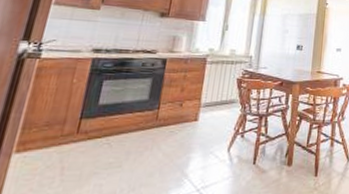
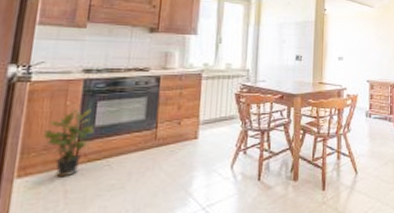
potted plant: none [46,87,99,154] -> present [43,109,95,178]

